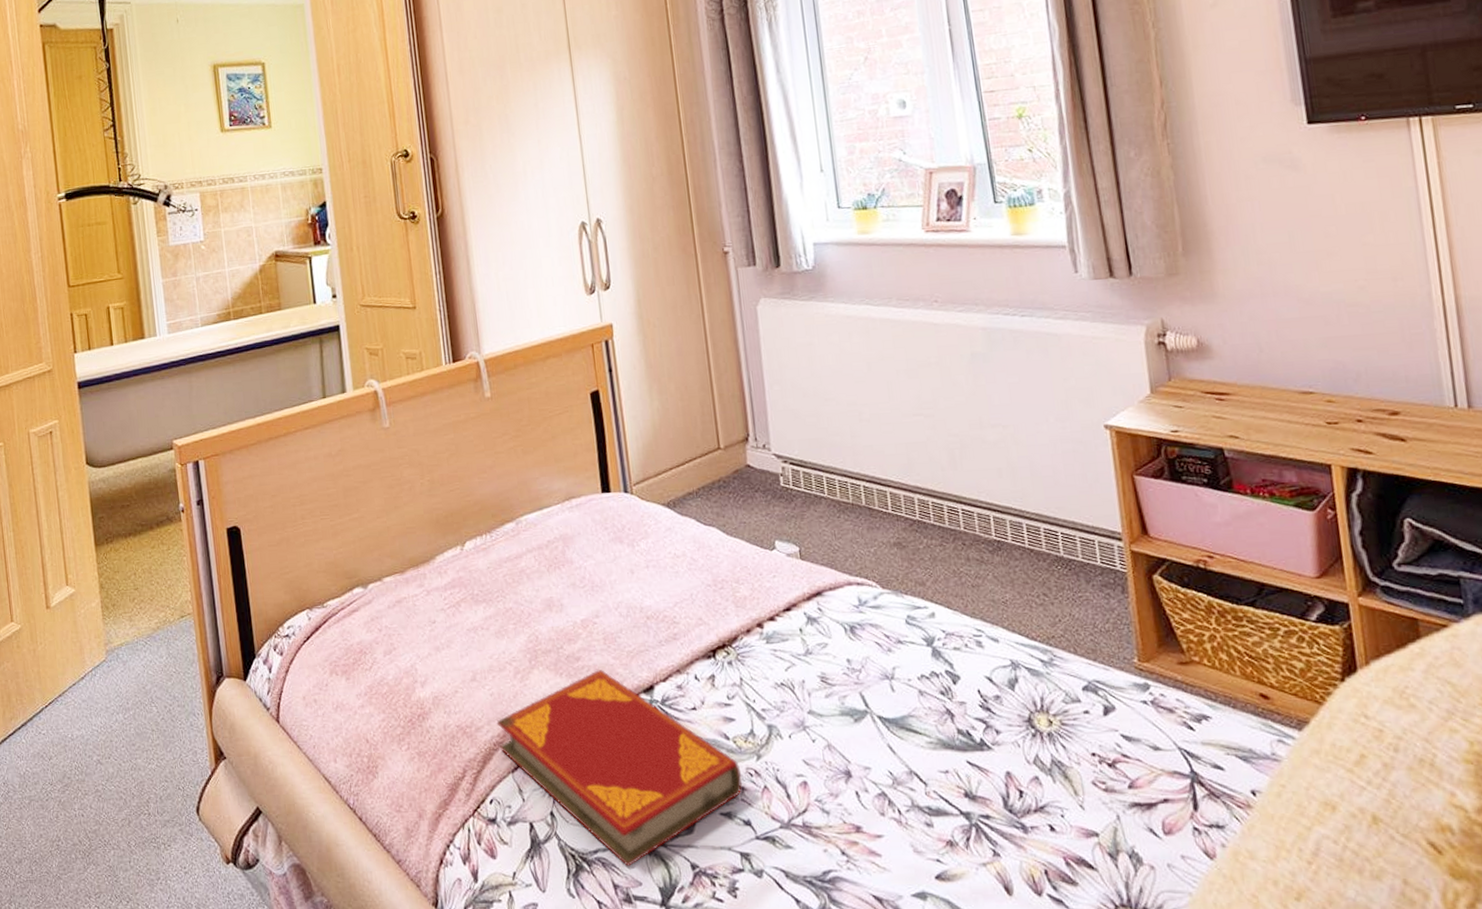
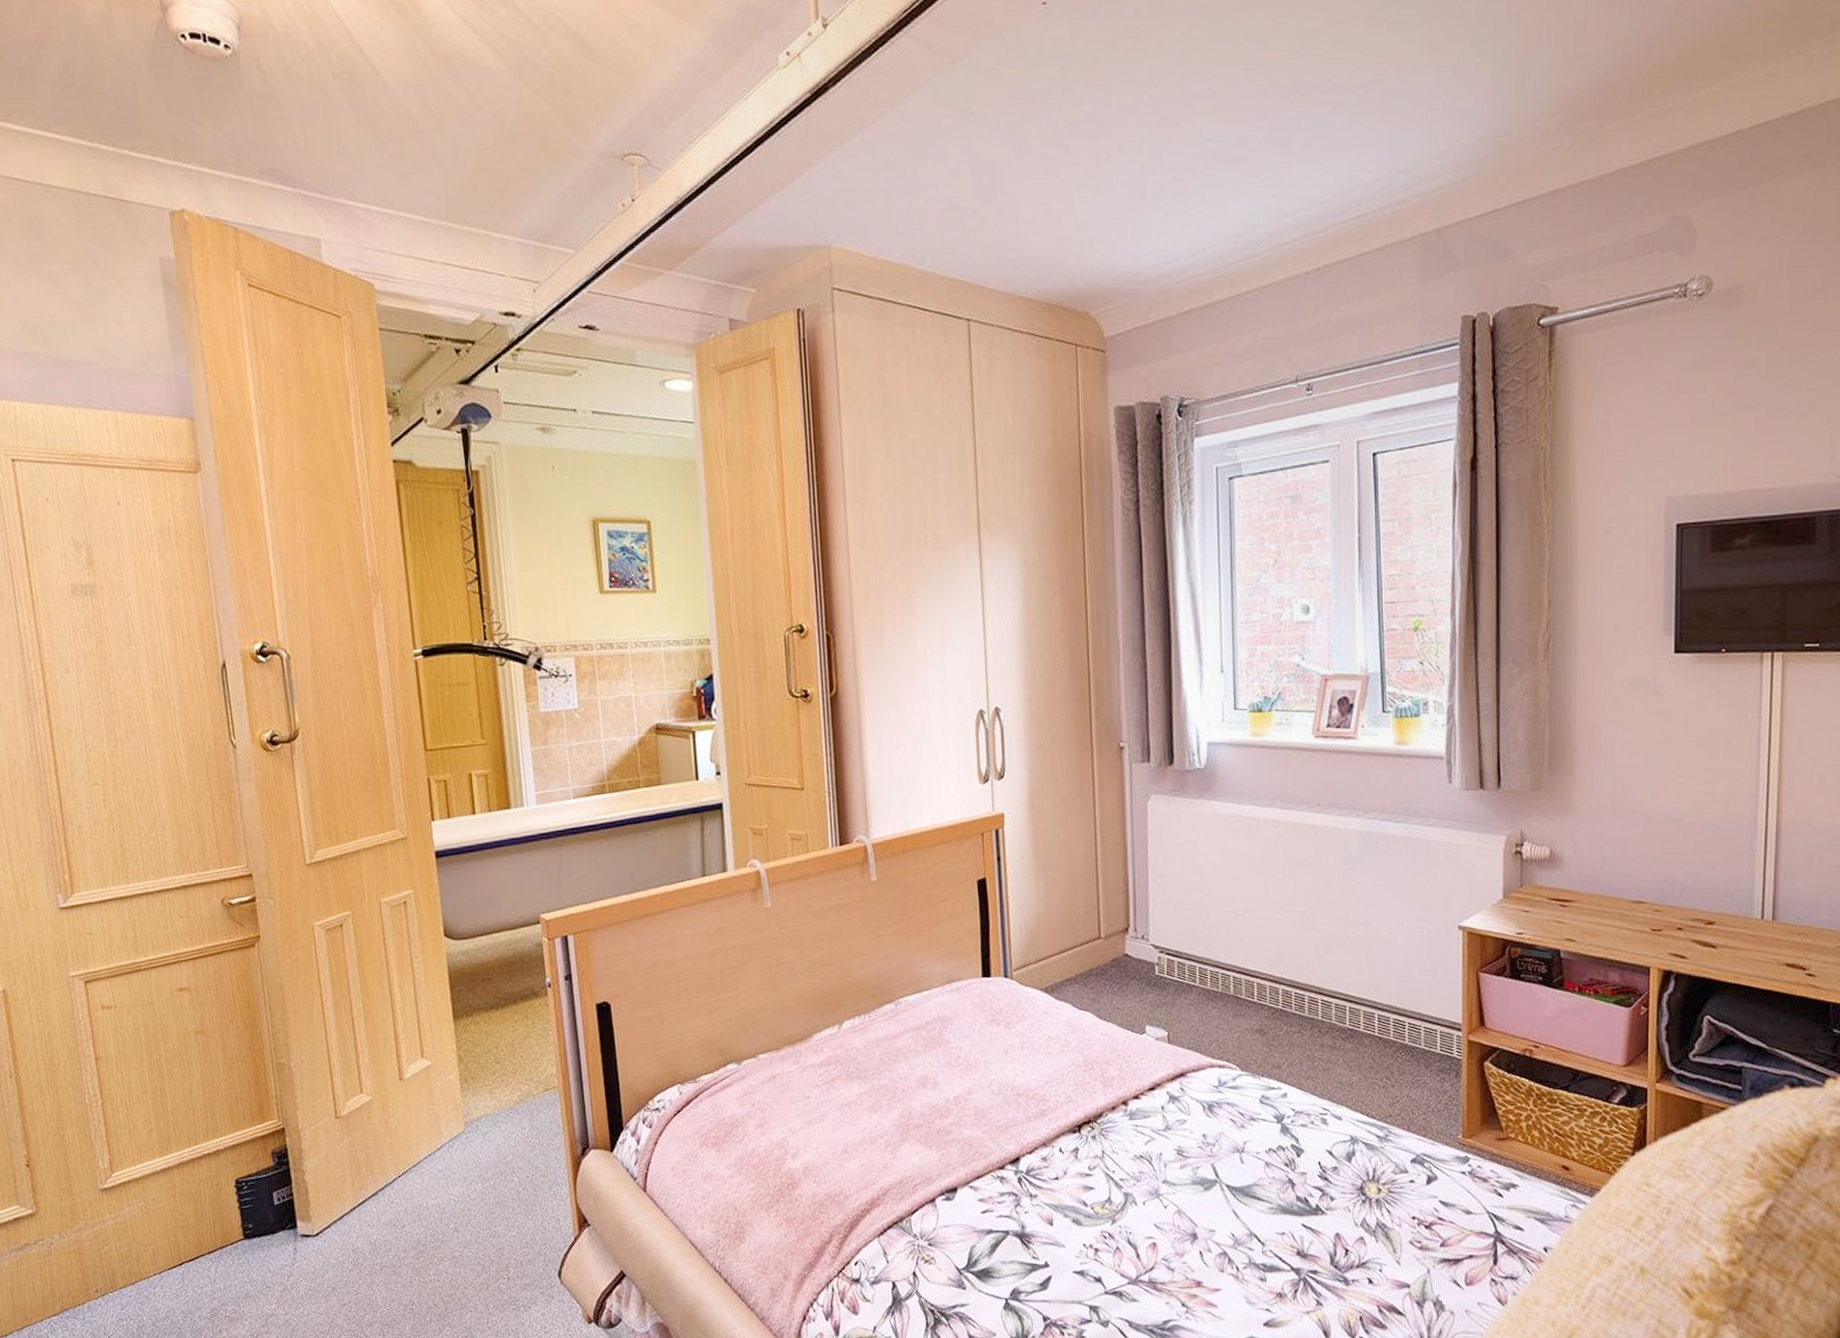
hardback book: present [496,669,742,866] -> none [865,1142,1097,1319]

